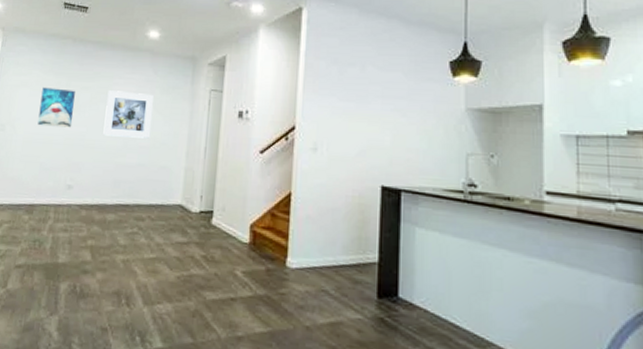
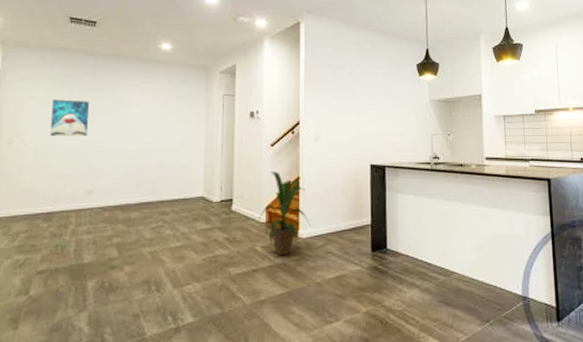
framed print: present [103,90,153,139] -> none [121,99,170,142]
house plant: none [241,183,302,287] -> present [259,171,311,256]

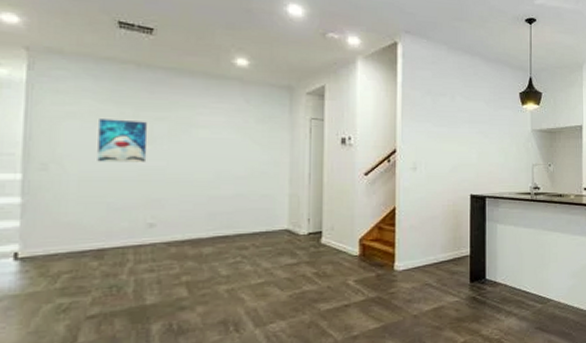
house plant: present [259,171,311,256] -> none [352,202,408,290]

